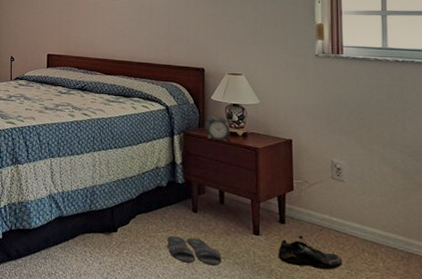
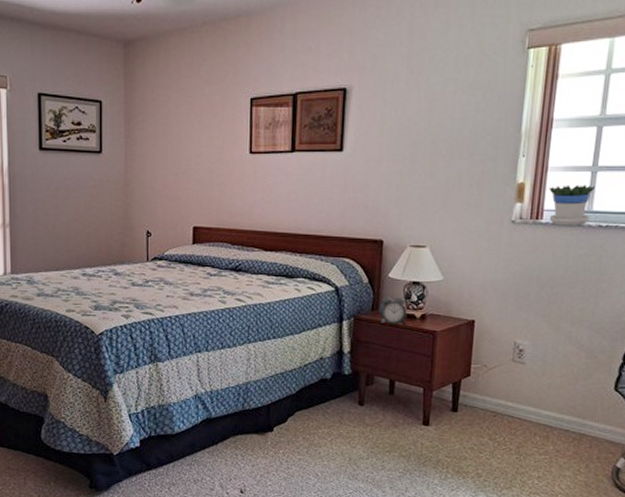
slippers: present [166,236,222,266] -> none [327,432,387,460]
shoe: present [278,235,343,270] -> none [446,422,513,457]
flowerpot: none [345,26,386,61] -> present [549,184,595,226]

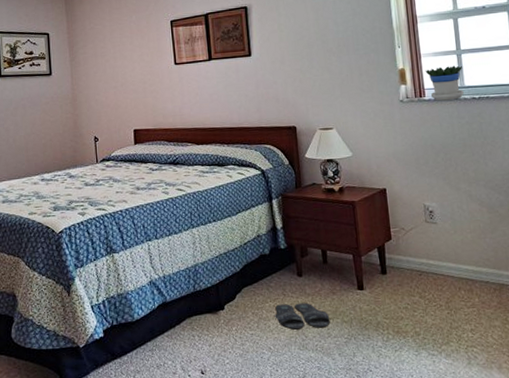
slippers: none [327,432,387,460] -> present [275,302,330,330]
alarm clock: present [378,297,408,326] -> none [301,174,327,200]

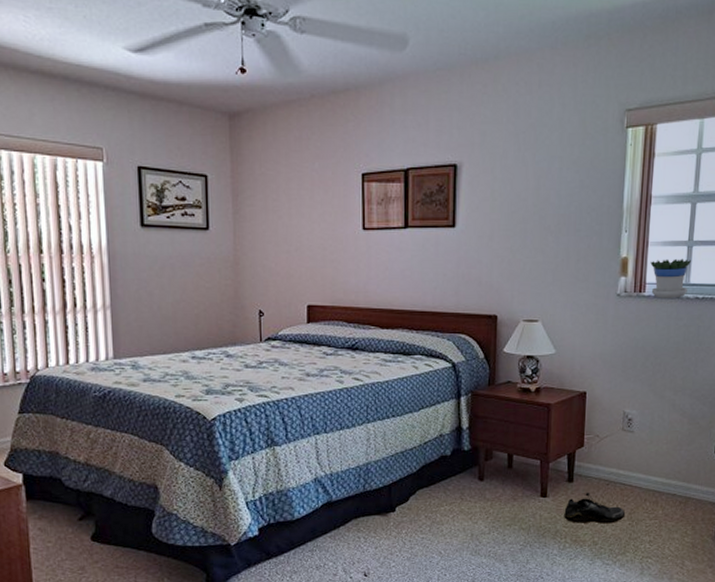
slippers: present [275,302,330,330] -> none [449,508,507,535]
shoe: none [382,283,443,315] -> present [564,492,626,524]

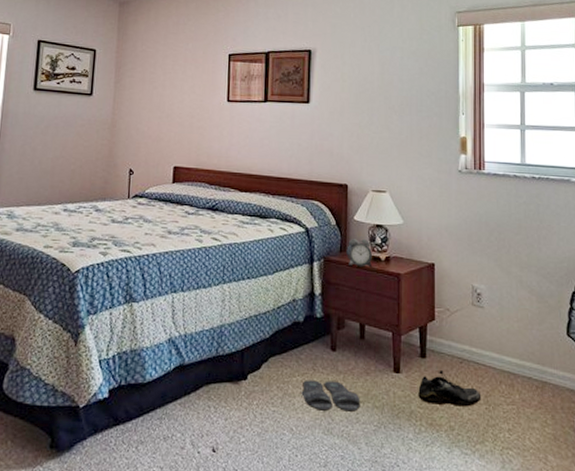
slippers: none [449,508,507,535] -> present [301,380,361,412]
alarm clock: none [495,371,523,400] -> present [346,239,373,268]
flowerpot: present [650,258,691,298] -> none [487,140,525,177]

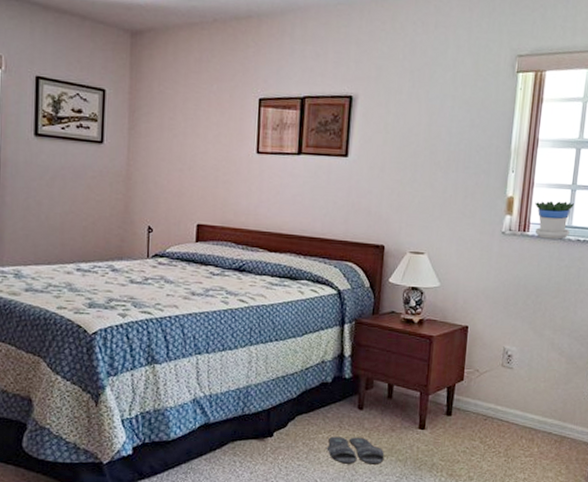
alarm clock: present [346,239,373,268] -> none [379,301,406,330]
shoe: present [418,369,482,407] -> none [441,426,502,459]
flowerpot: none [487,140,525,177] -> present [535,200,574,240]

